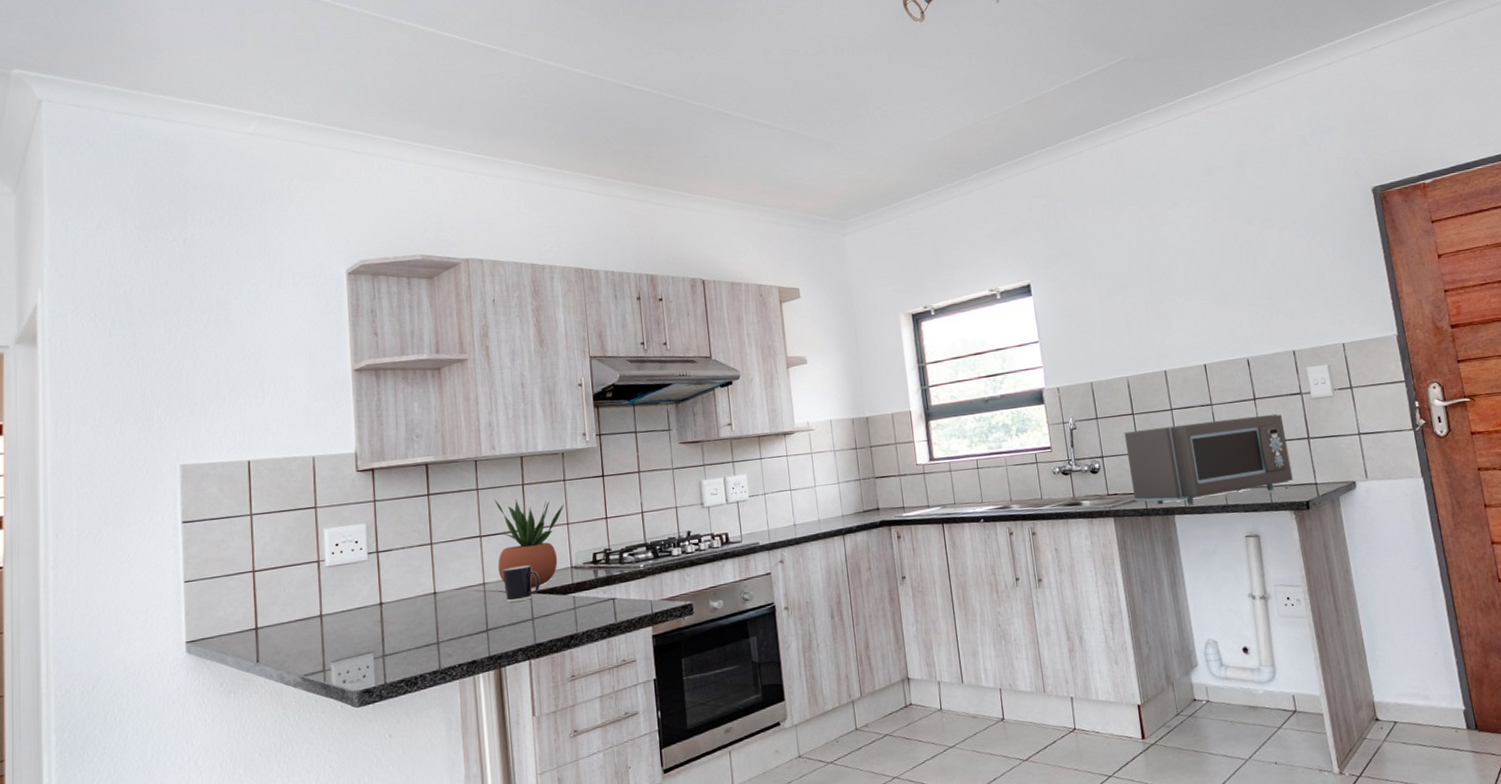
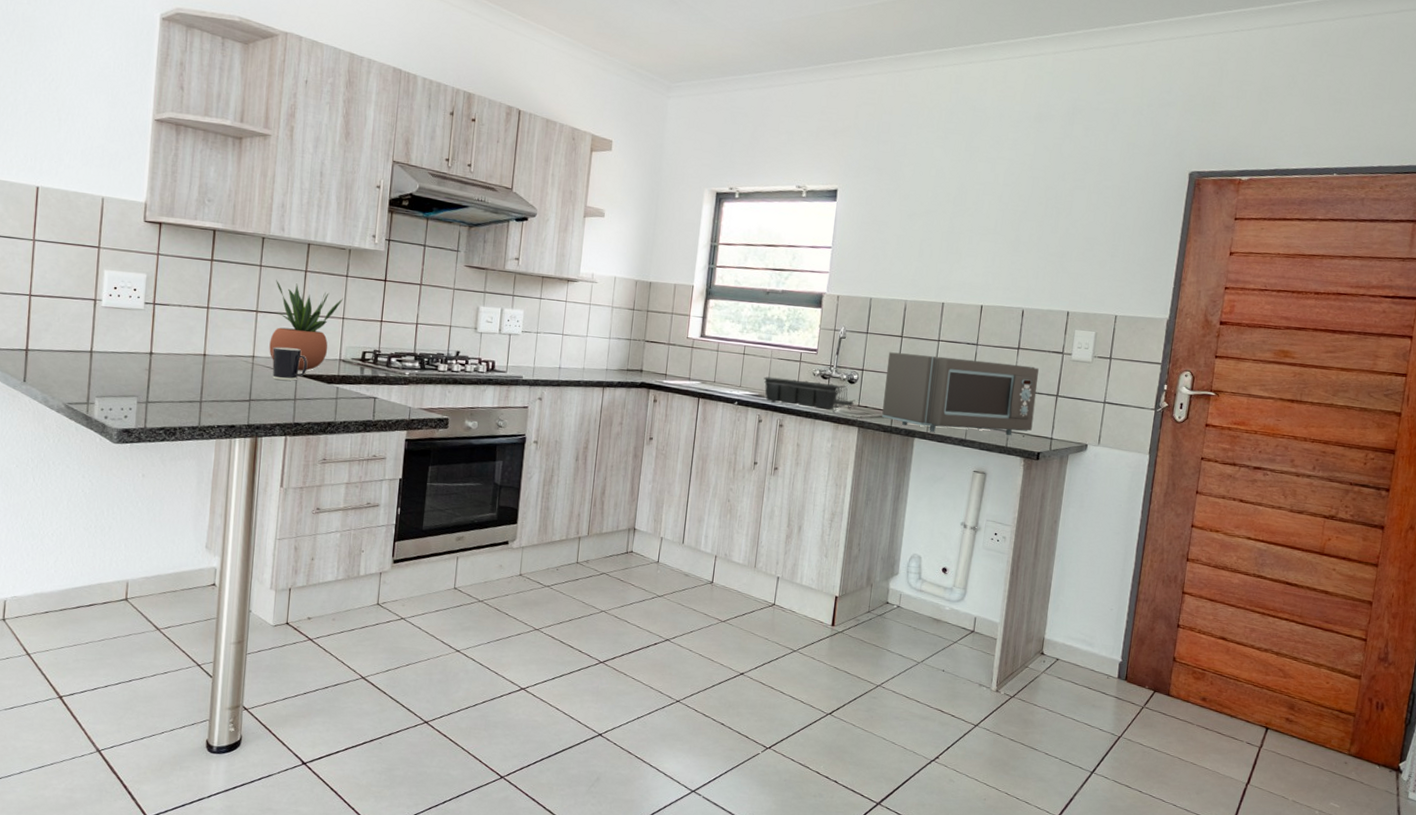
dish rack: none [1004,476,1103,513] -> present [763,376,856,412]

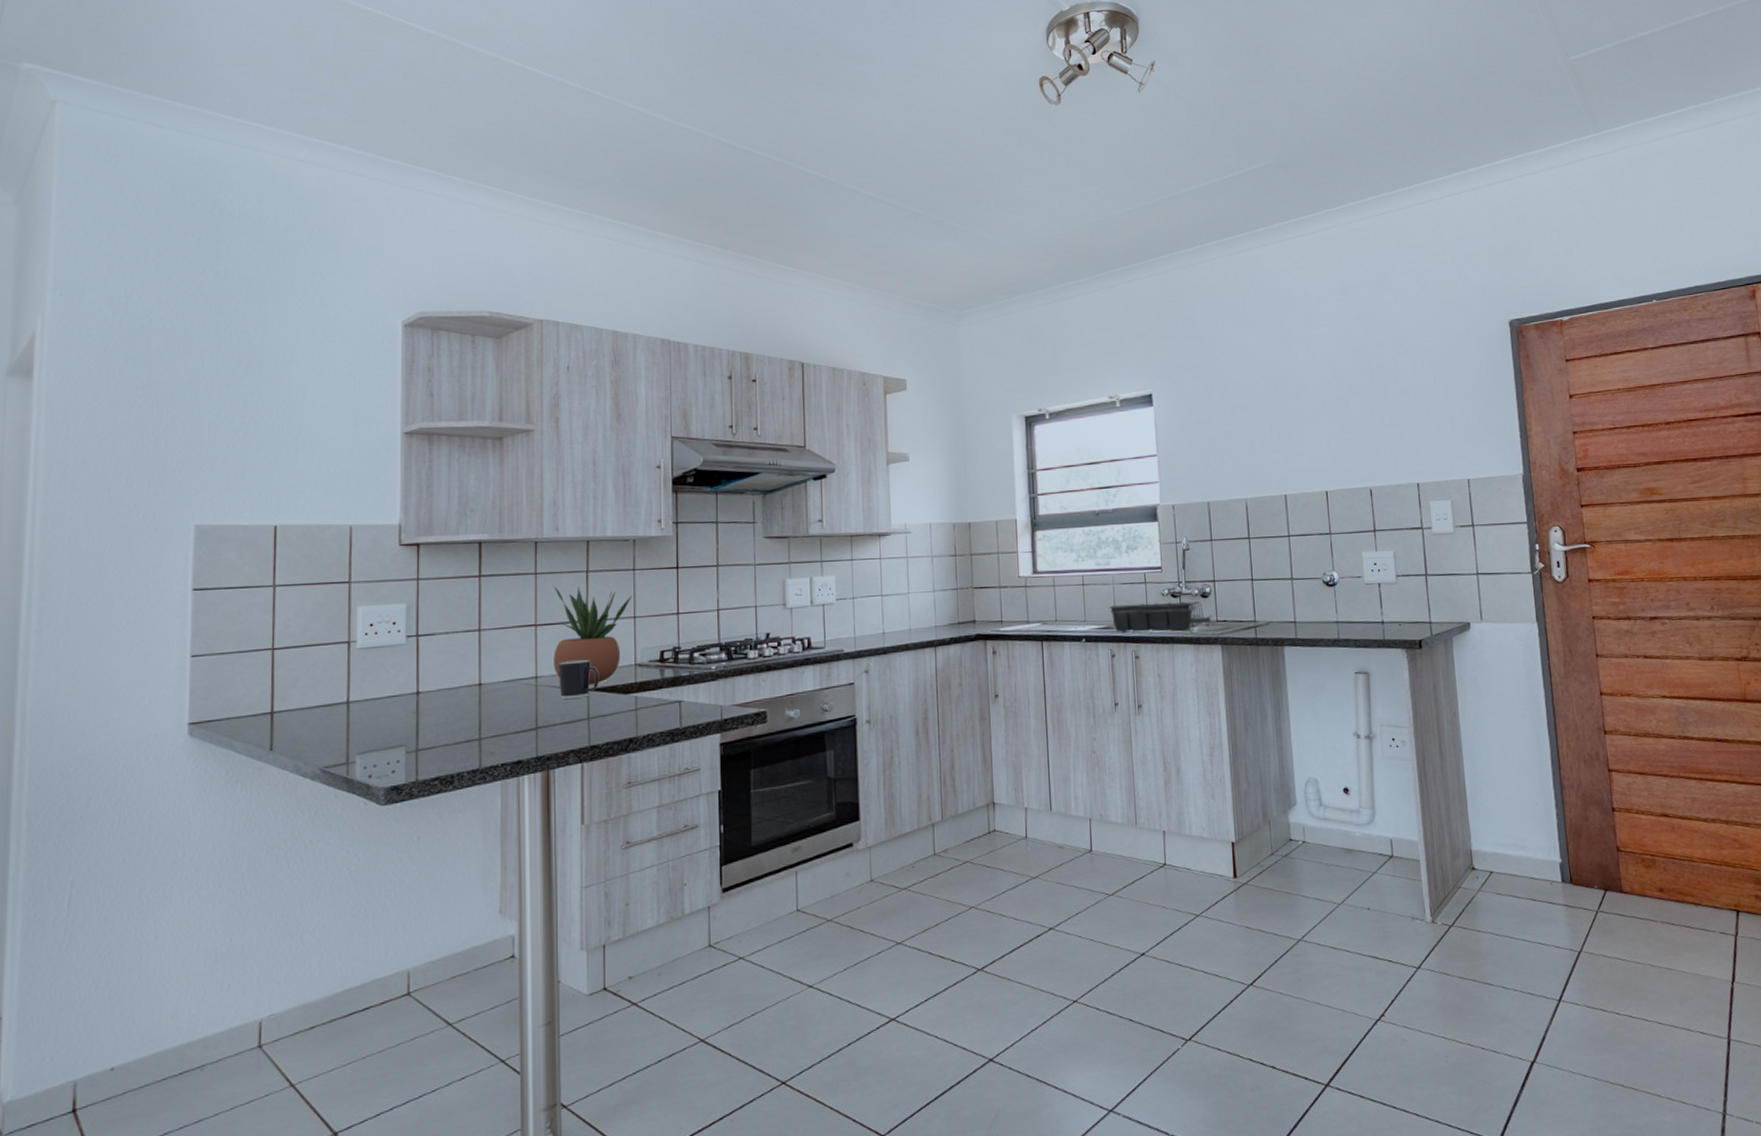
microwave: present [882,352,1039,435] -> none [1238,547,1407,636]

